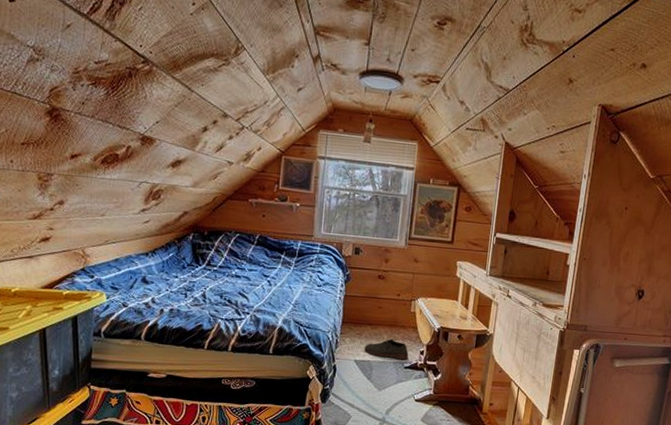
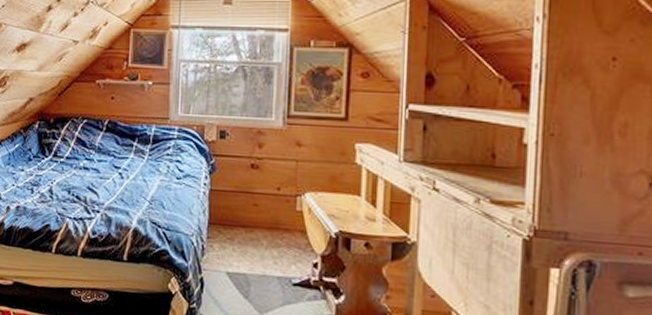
shoe: present [364,339,409,360] -> none [238,246,297,274]

